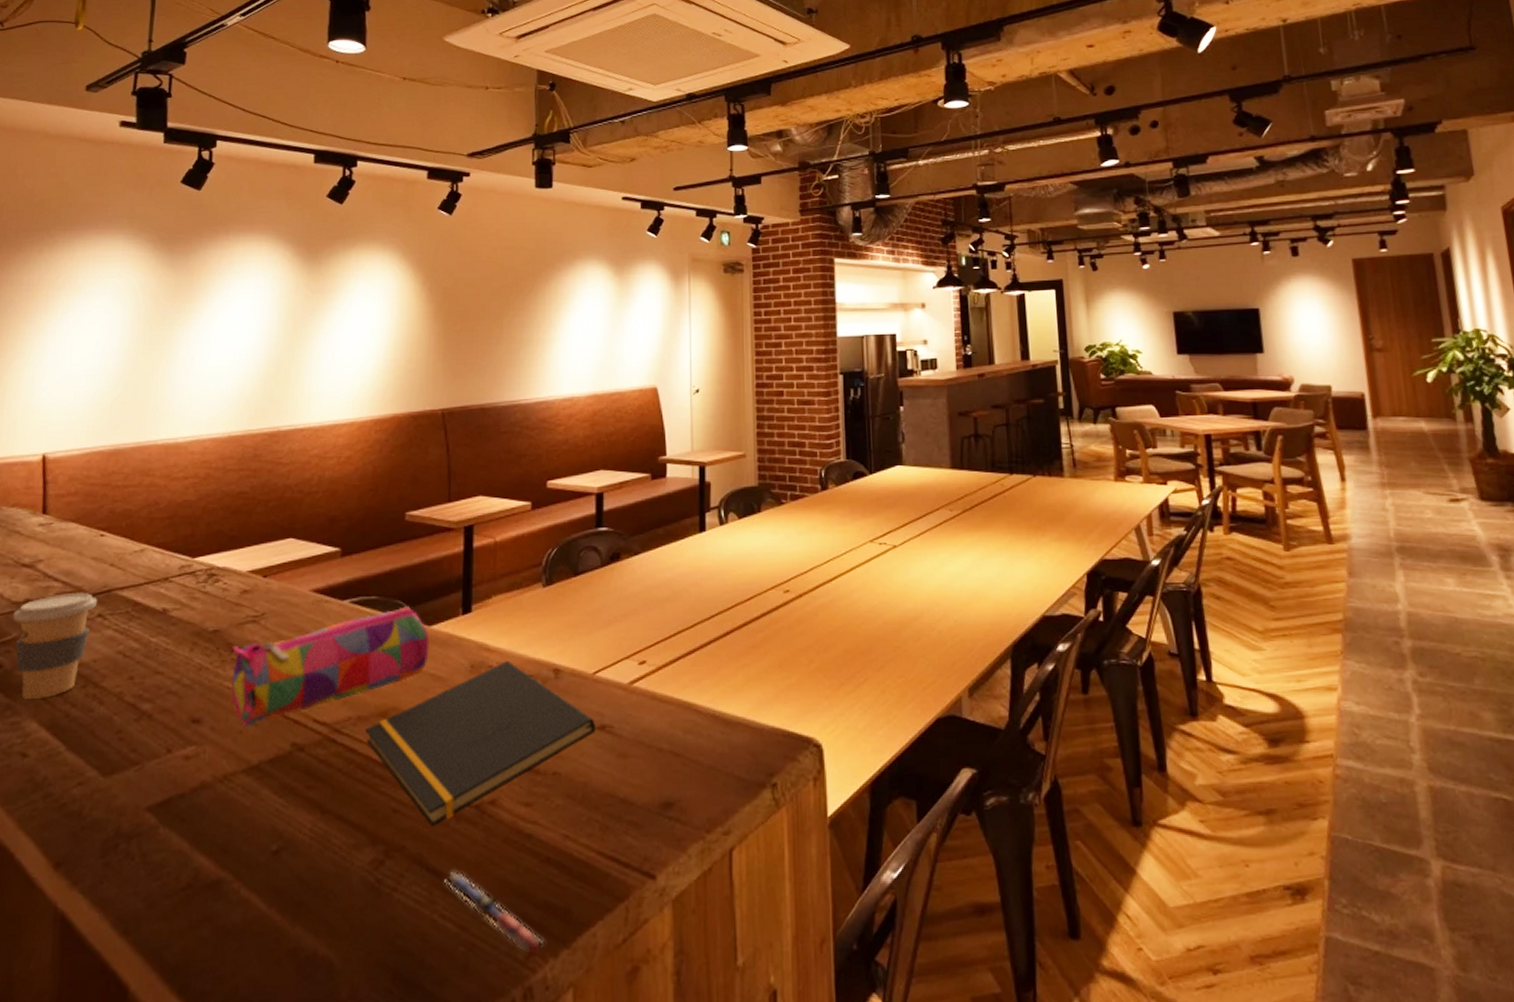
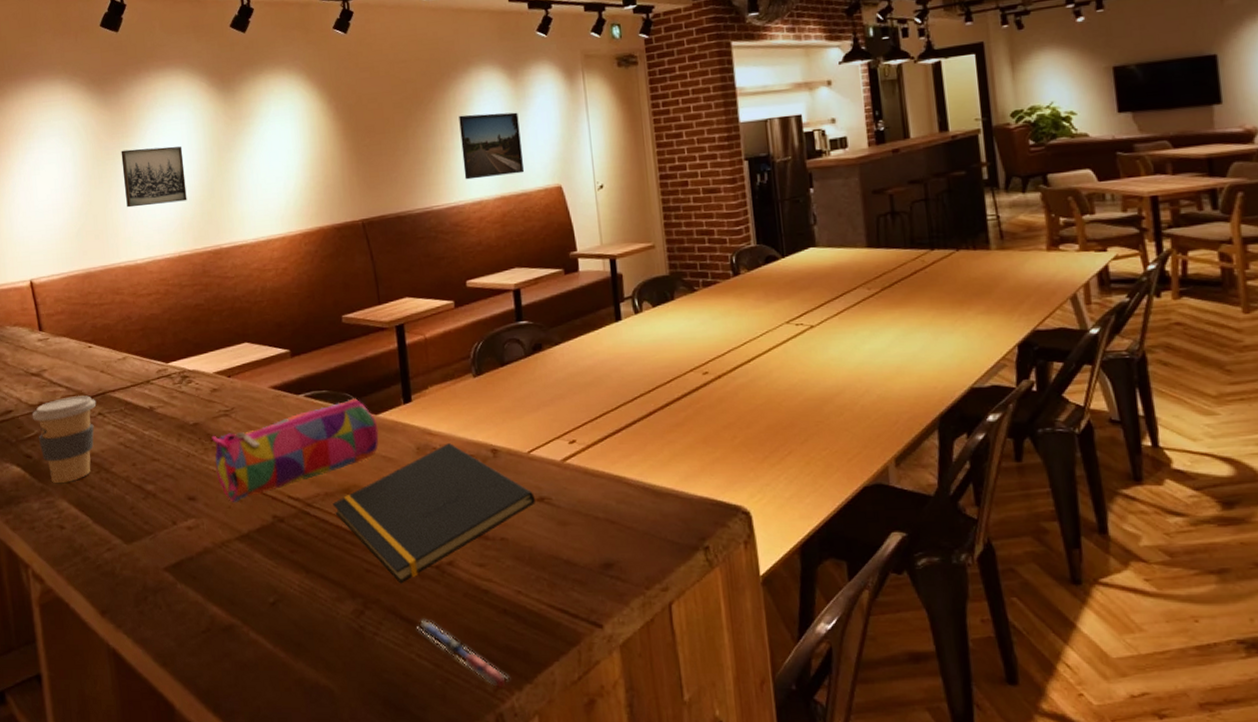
wall art: none [176,315,253,379] -> present [121,146,187,208]
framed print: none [558,308,621,374] -> present [459,112,525,180]

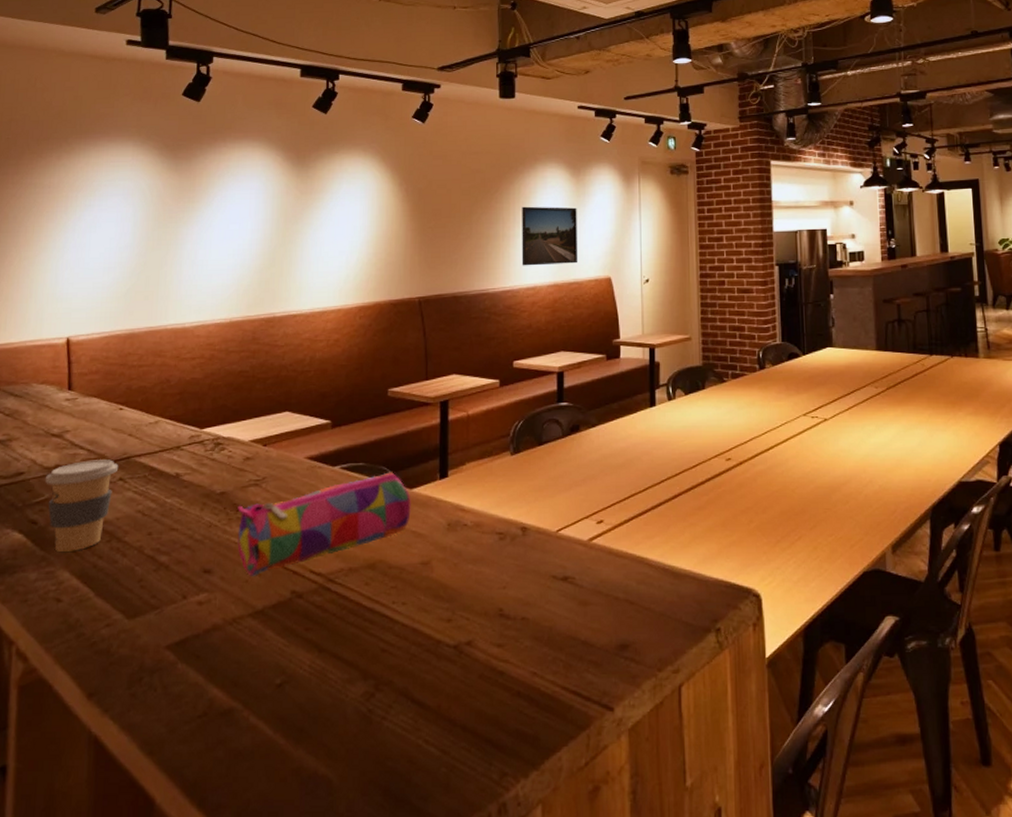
wall art: present [121,146,187,208] -> none [183,214,249,271]
notepad: present [333,443,535,584] -> none [356,520,559,664]
pen: present [417,620,508,688] -> none [428,703,515,776]

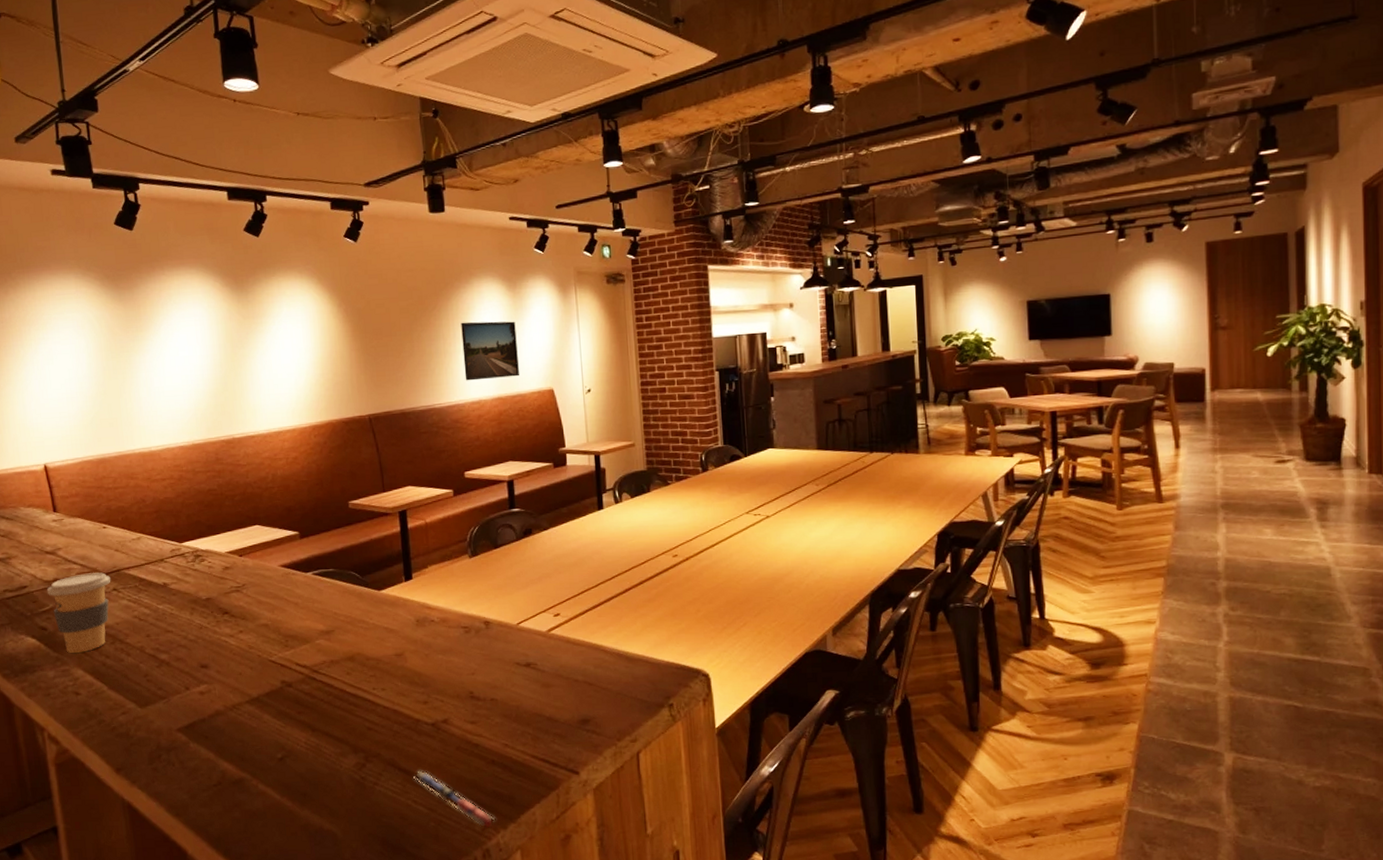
pencil case: present [237,472,411,576] -> none [223,576,382,669]
pen: none [428,703,515,776] -> present [413,770,495,828]

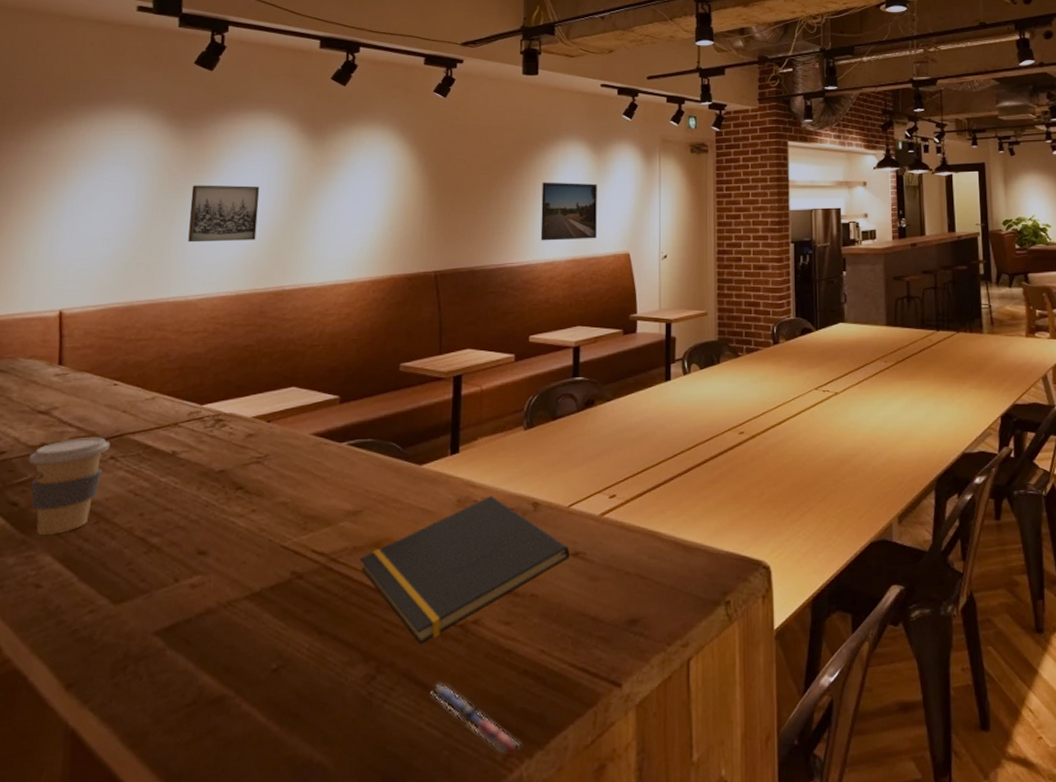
wall art: none [135,341,201,398] -> present [188,185,260,243]
notepad: none [338,616,522,740] -> present [360,496,570,645]

